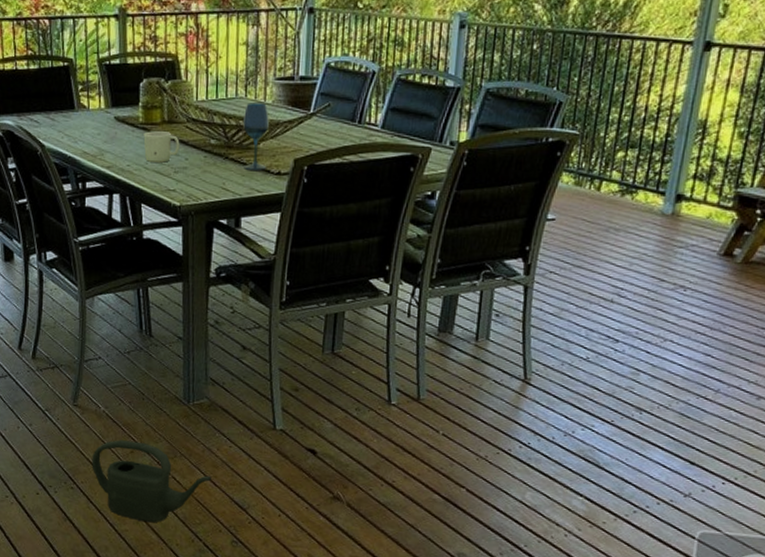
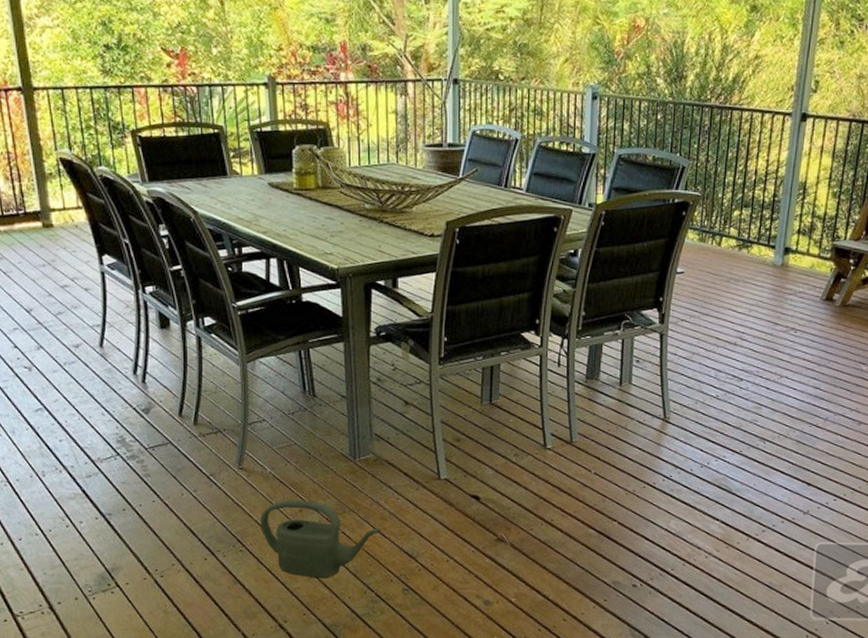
mug: present [143,131,180,163] -> none [298,196,335,227]
wineglass: present [243,102,269,171] -> none [396,168,421,234]

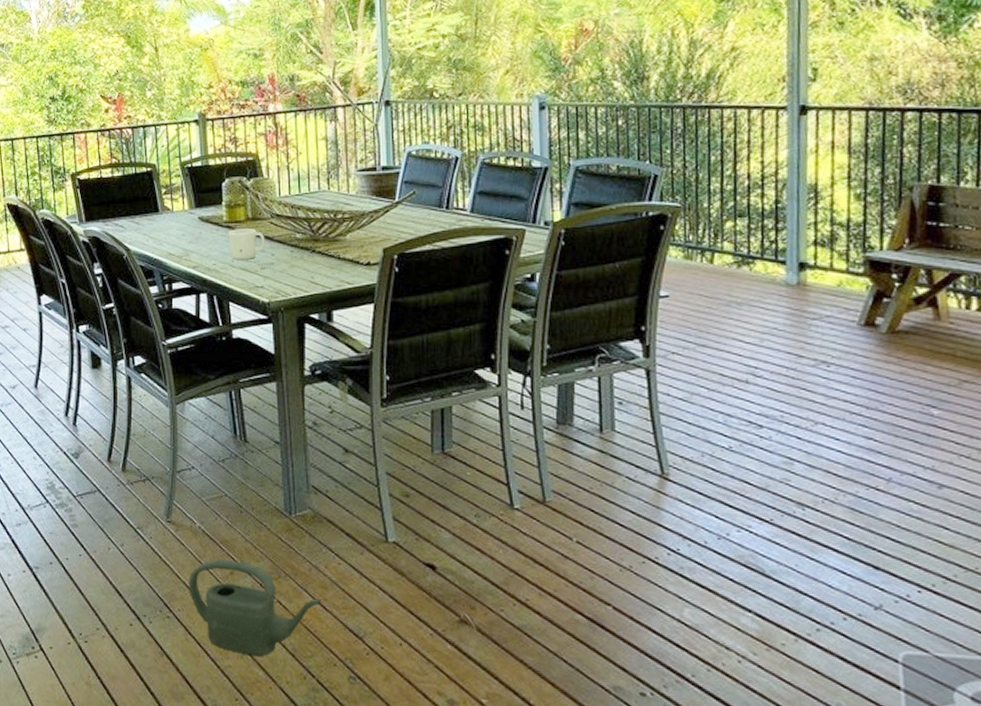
mug: none [298,196,335,227] -> present [228,229,265,260]

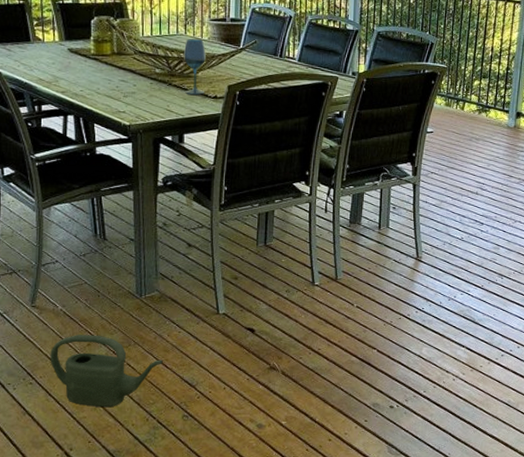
mug: present [228,229,265,260] -> none [95,61,129,88]
wineglass: none [328,195,355,263] -> present [184,39,206,96]

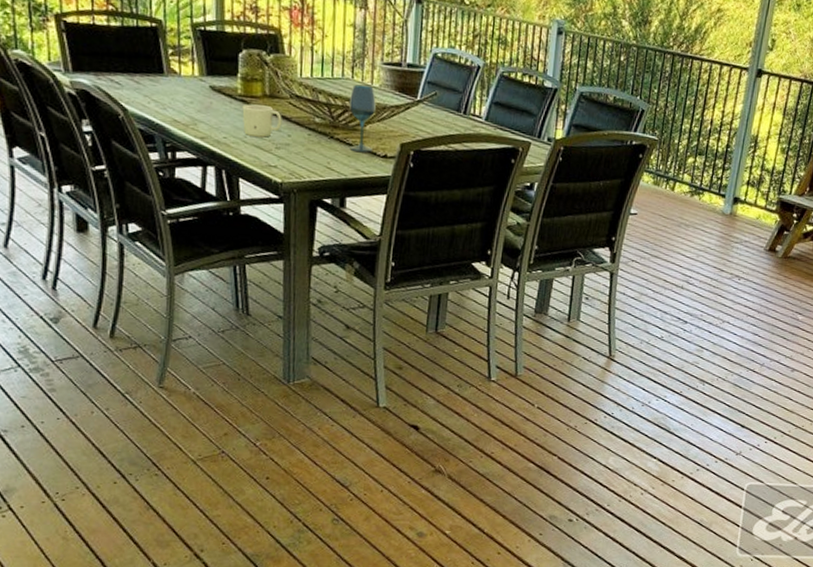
watering can: present [50,335,163,408] -> none [179,422,312,506]
mug: none [95,61,129,88] -> present [242,104,282,138]

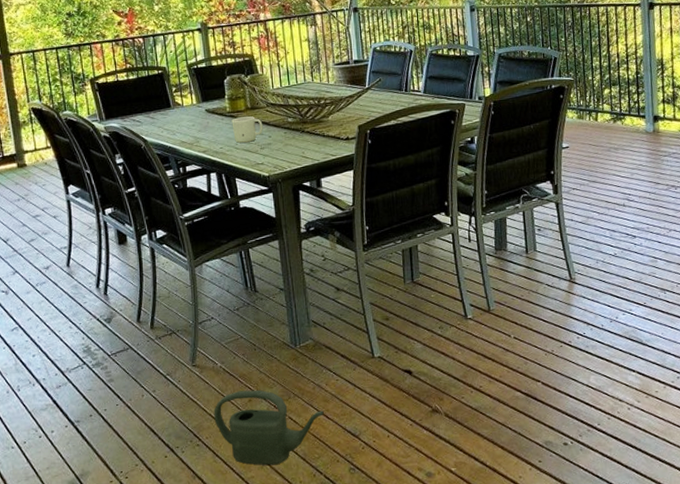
watering can: none [179,422,312,506] -> present [214,389,324,466]
wineglass: present [349,84,376,153] -> none [313,84,336,140]

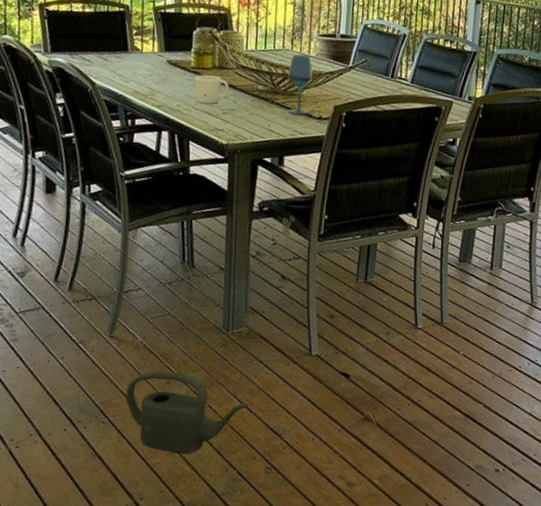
wineglass: none [313,84,336,140] -> present [288,54,313,115]

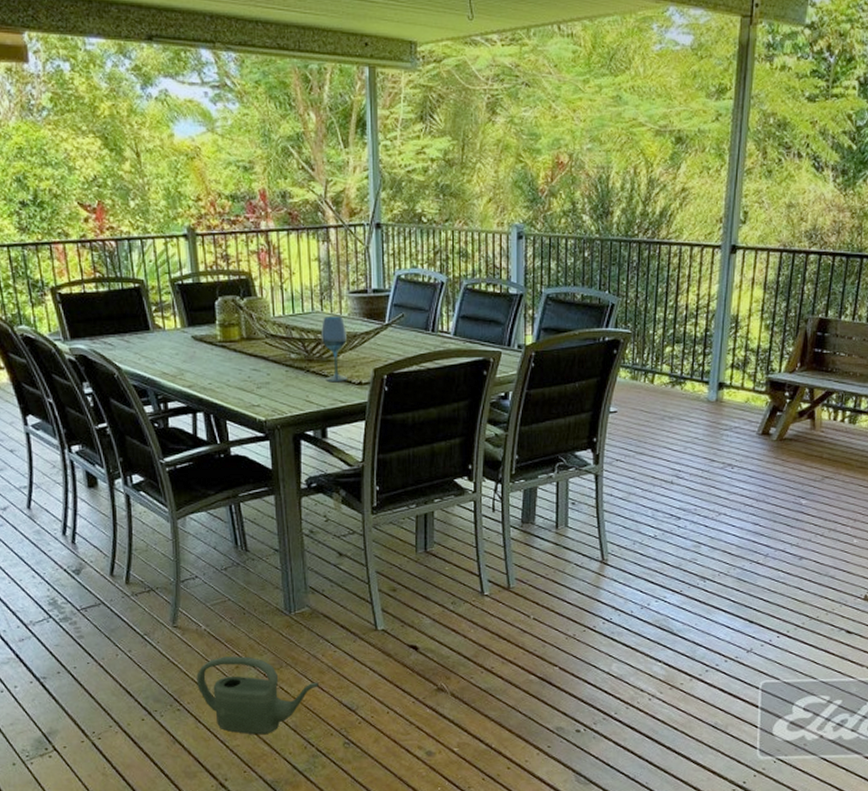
mug: present [194,75,229,104] -> none [223,348,261,379]

